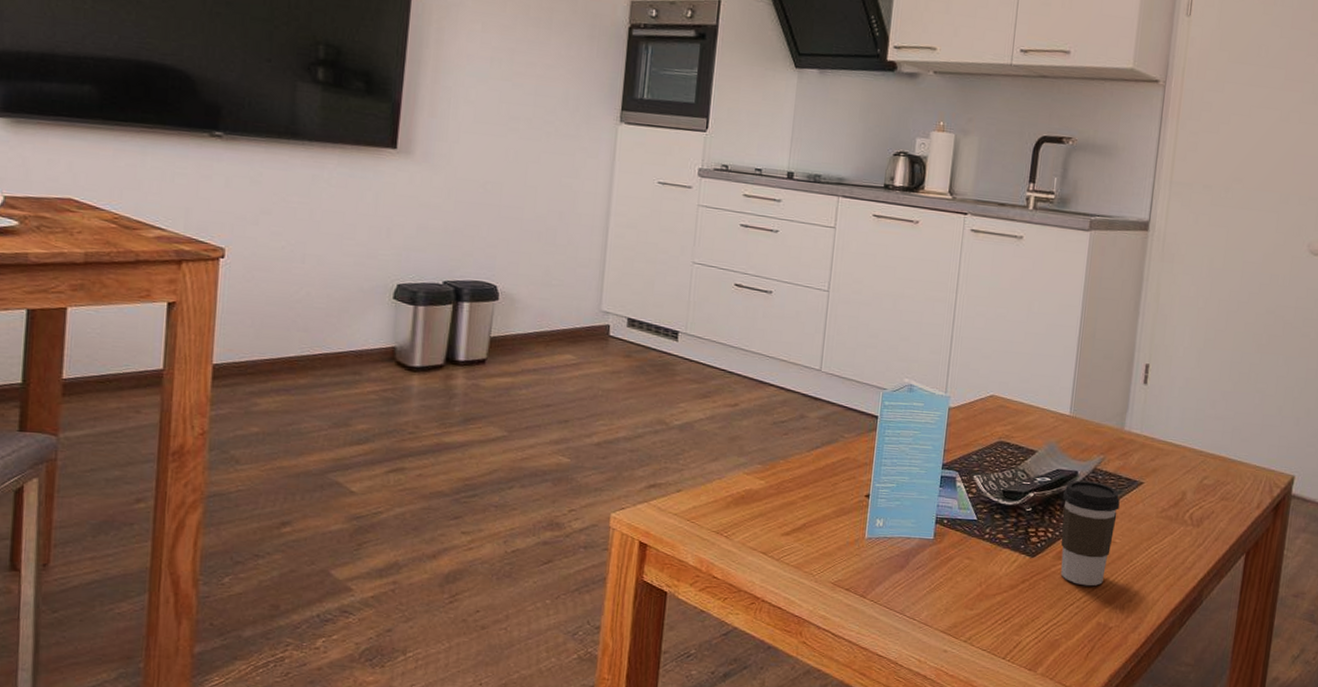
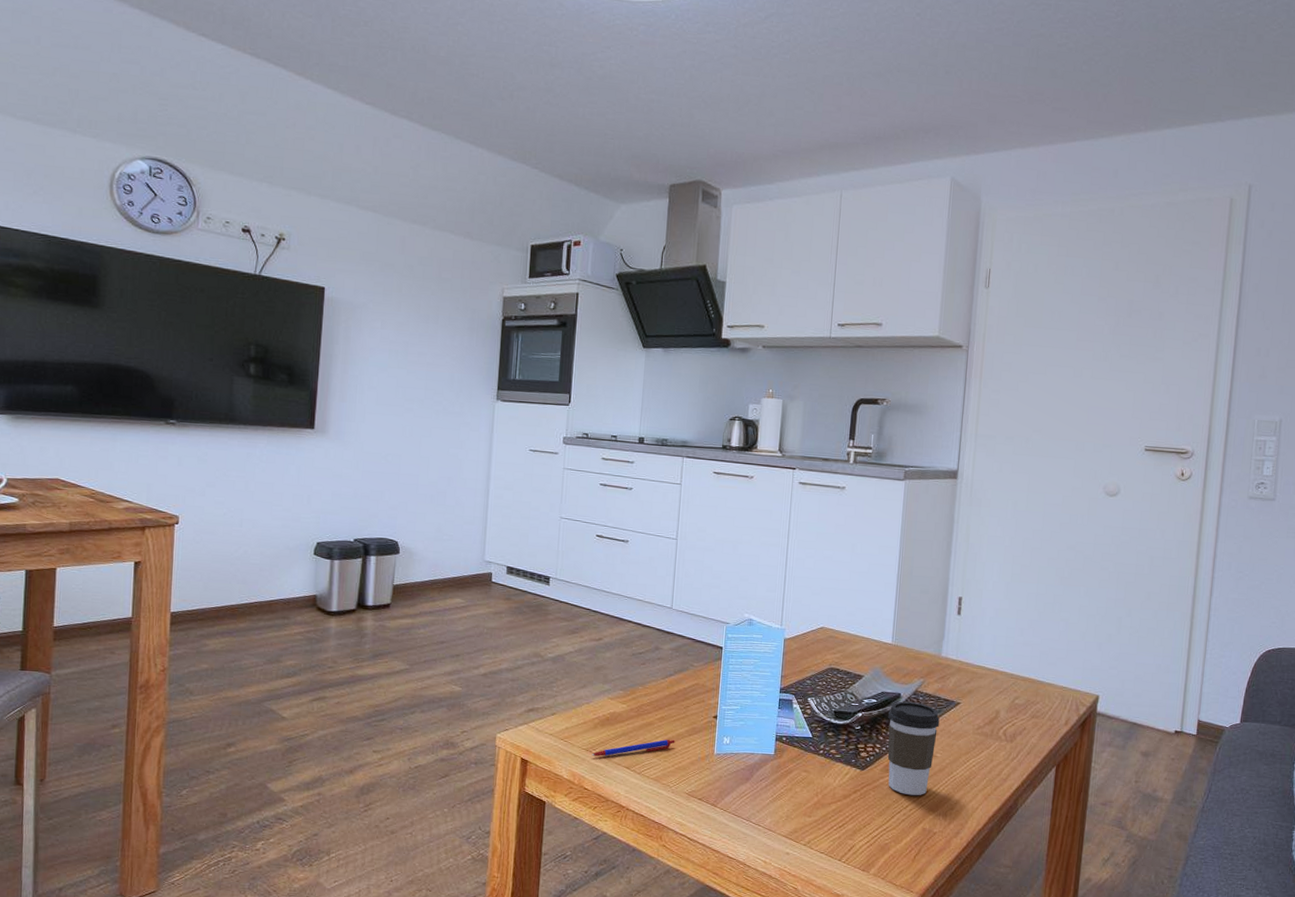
pen: none [722,520,821,540] -> present [591,739,675,757]

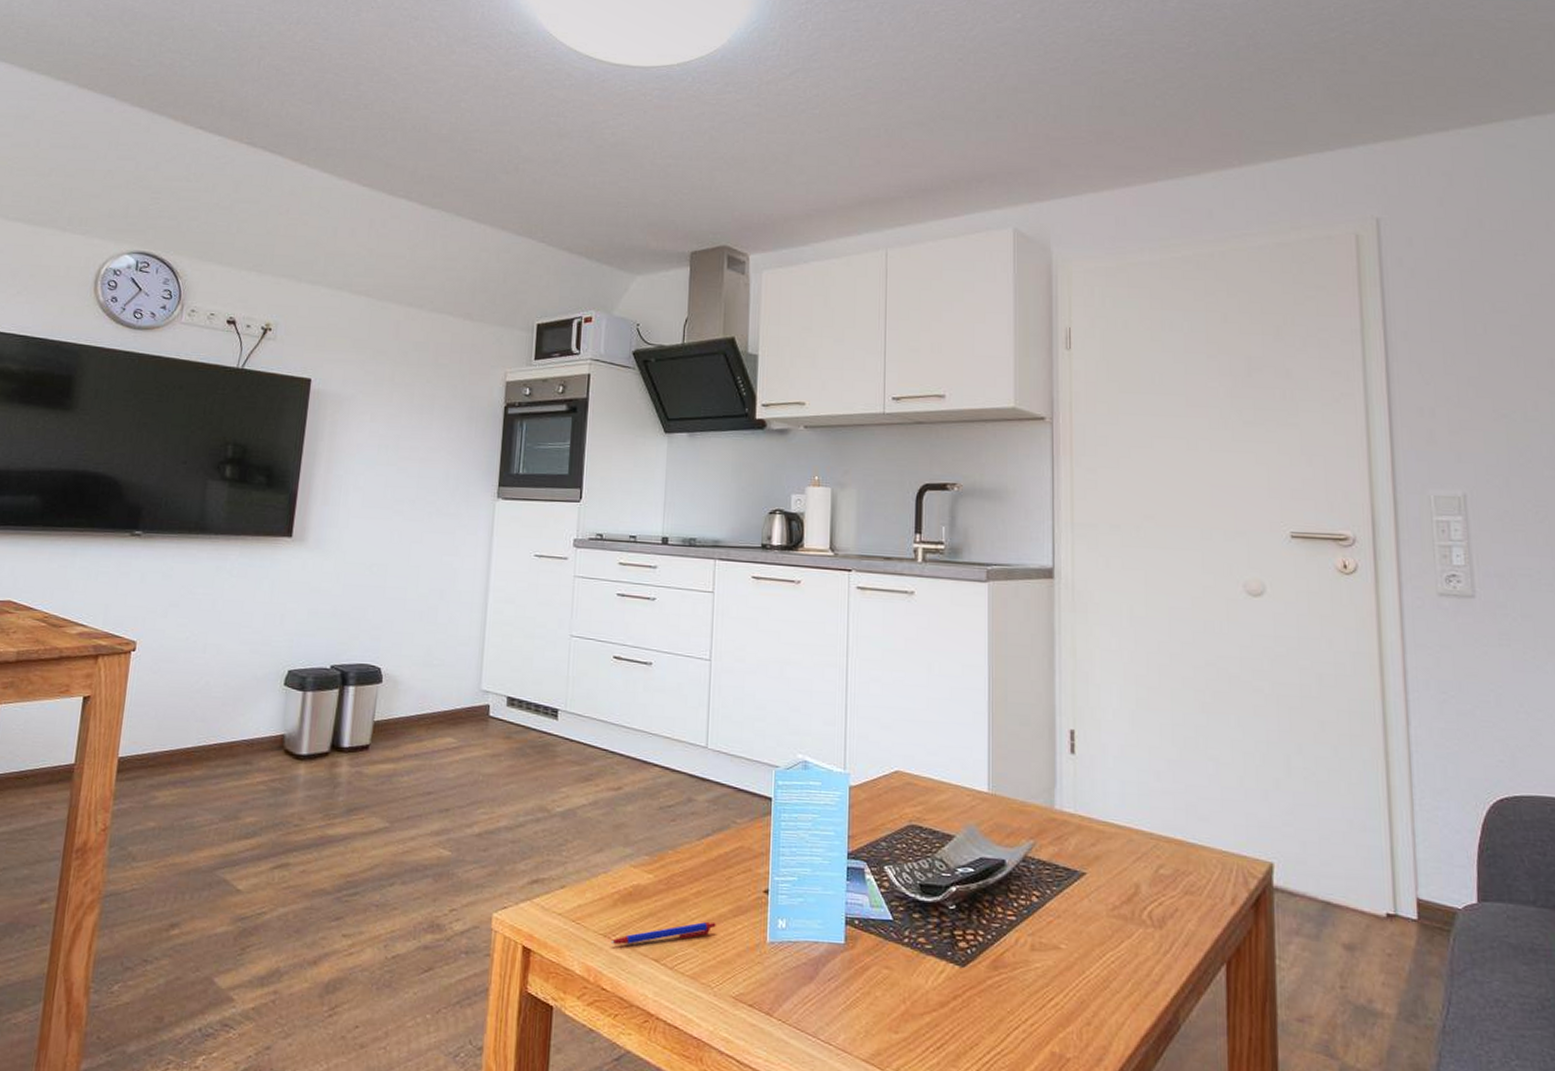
coffee cup: present [887,701,940,796] -> none [991,870,1060,1005]

